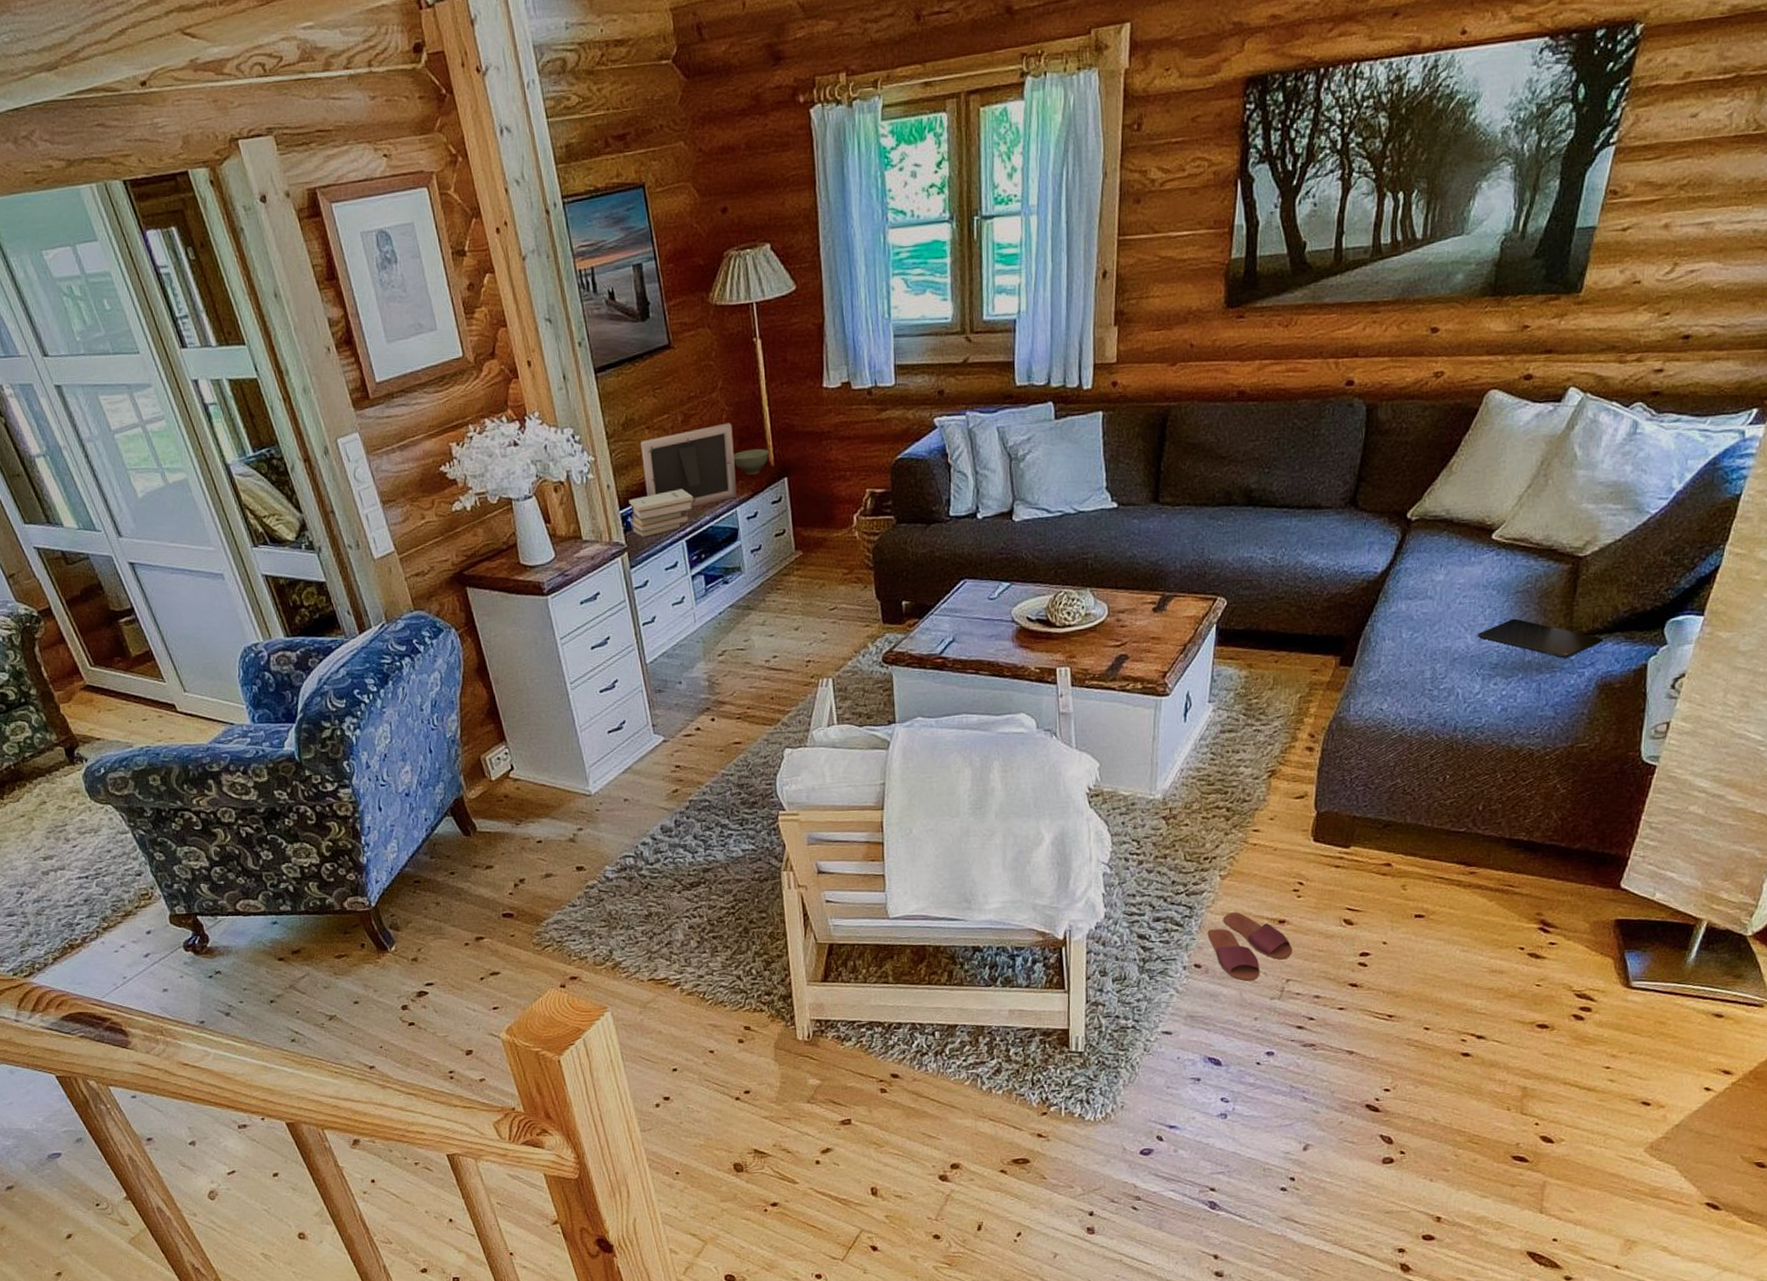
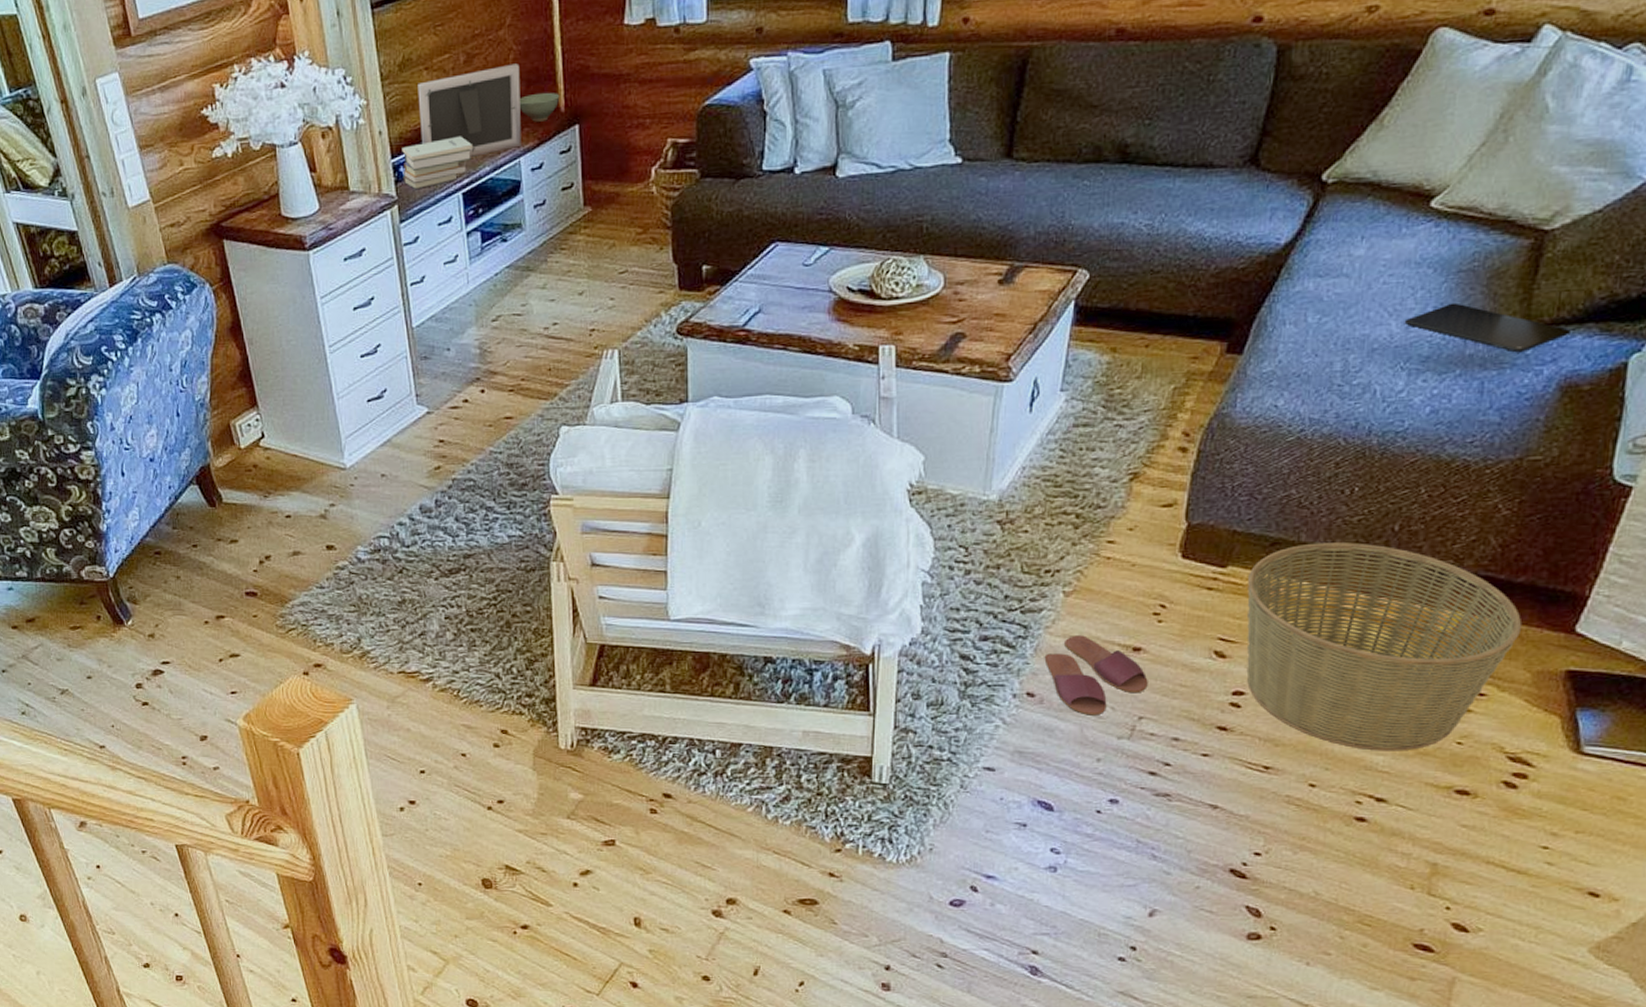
basket: none [1367,822,1580,996] -> present [1246,542,1523,751]

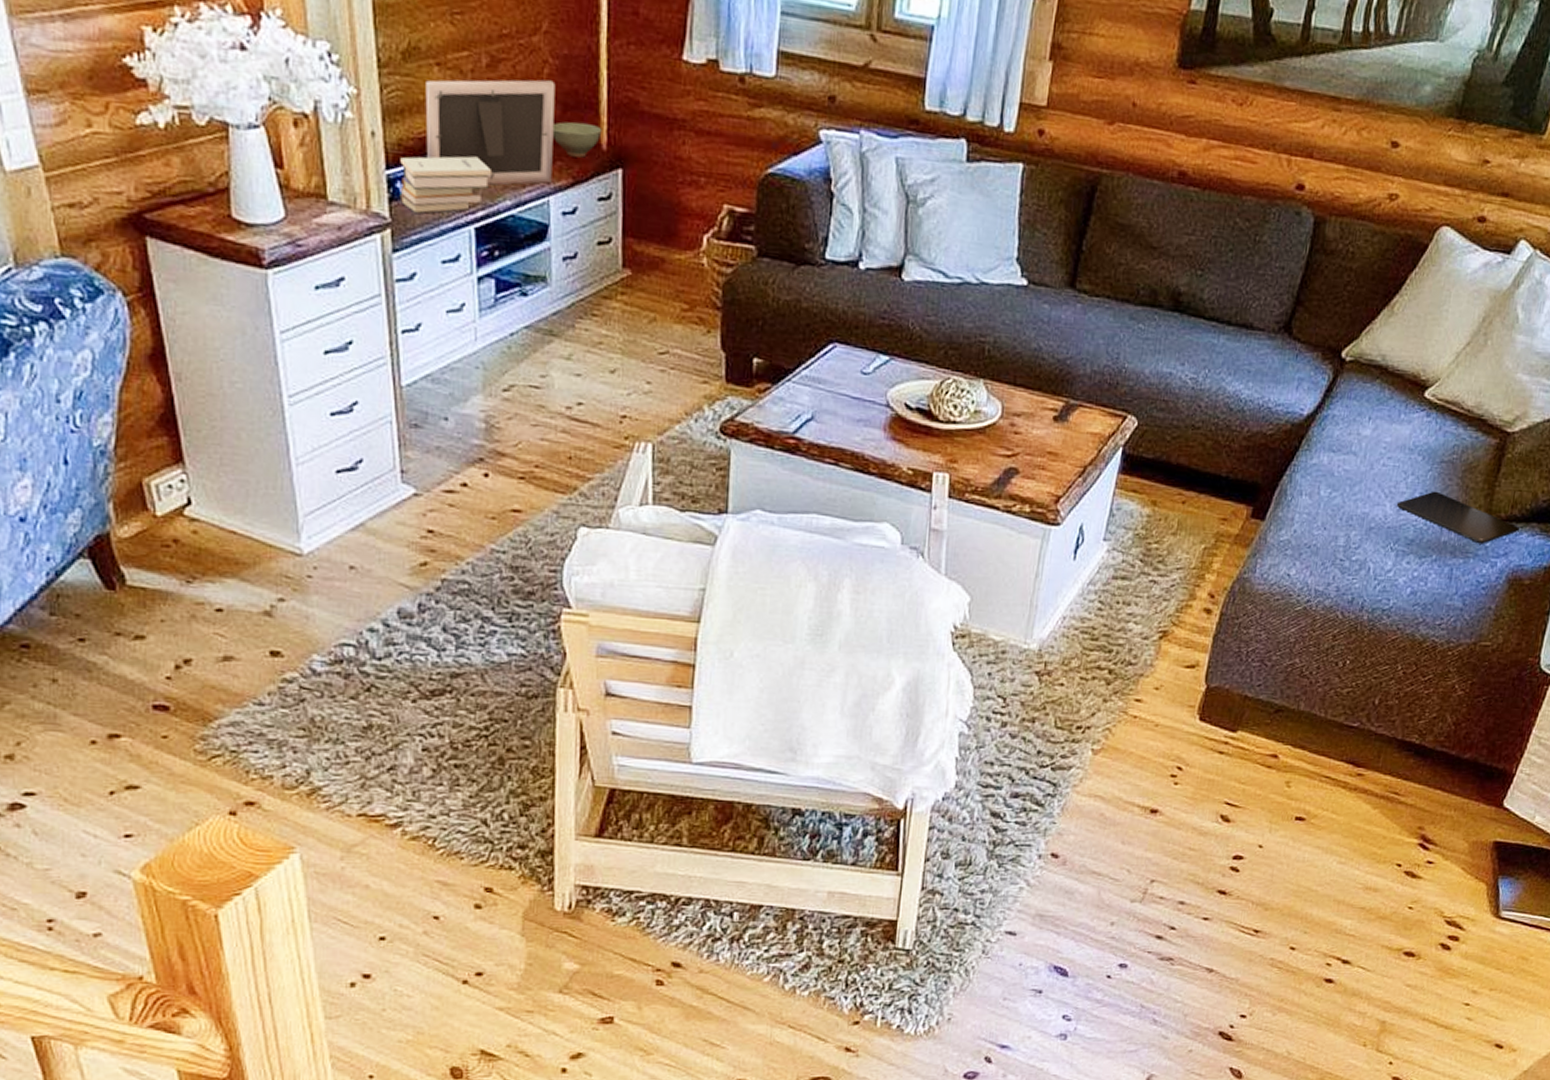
slippers: present [1044,635,1148,716] -> none [1070,795,1162,878]
basket: present [1246,542,1523,751] -> none [1246,712,1465,915]

